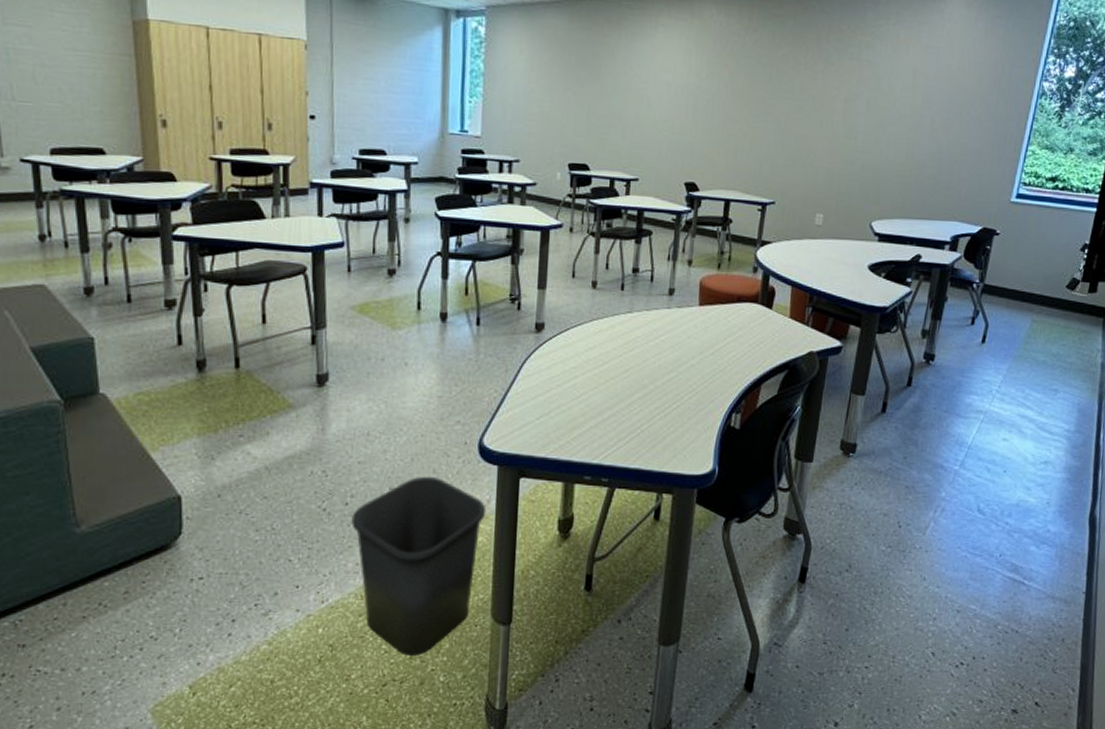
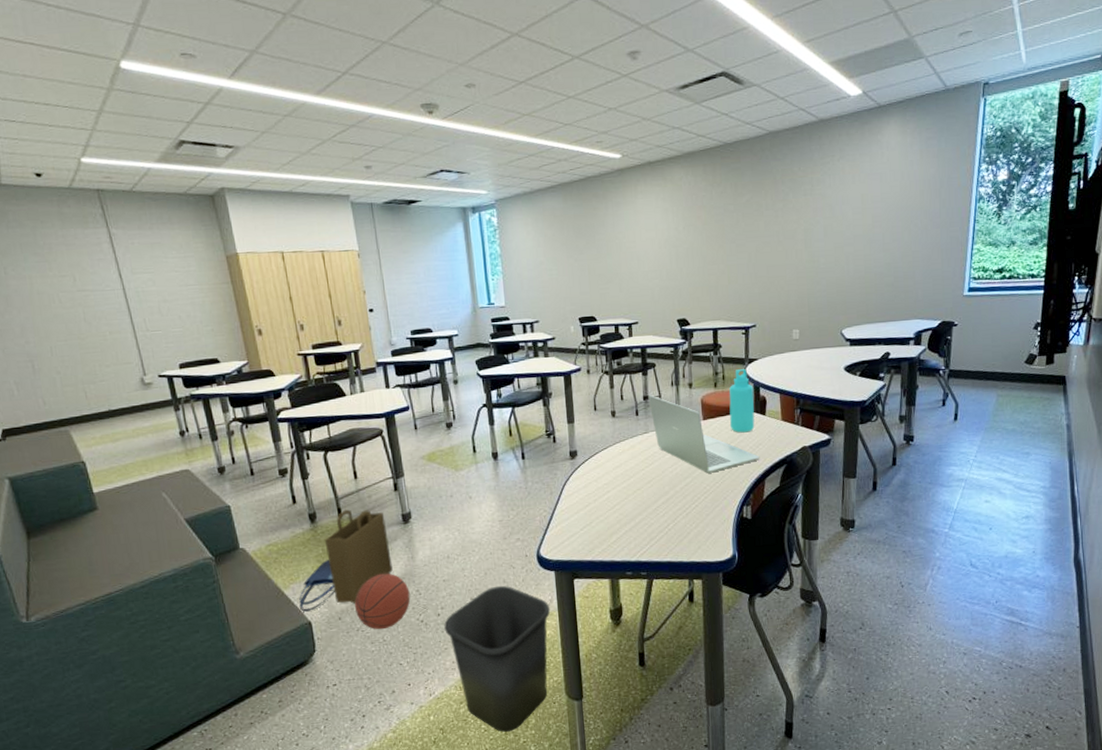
shopping bag: none [169,421,218,483] -> present [299,560,335,612]
shopping bag: none [212,360,296,479] -> present [324,509,393,604]
basketball: none [241,445,314,515] -> present [355,573,411,630]
laptop: none [638,268,760,370] -> present [648,395,760,473]
water bottle: none [730,251,763,327] -> present [729,369,755,433]

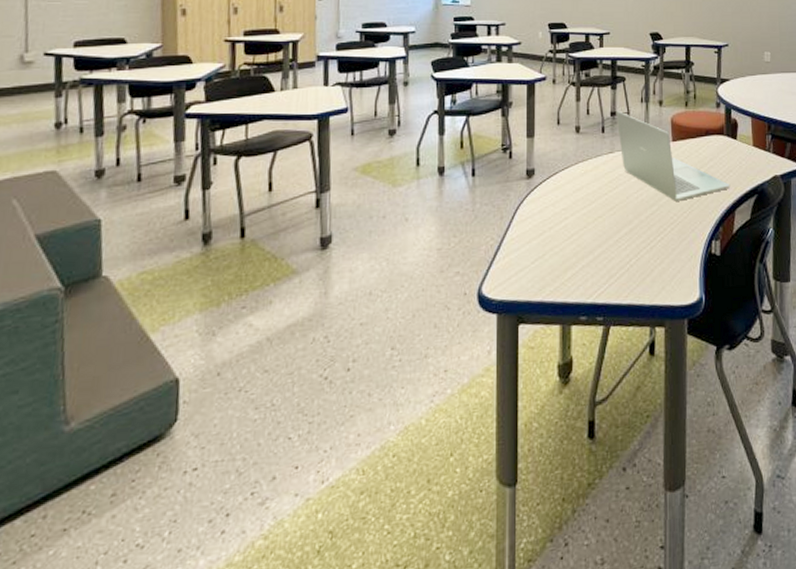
shopping bag: present [299,560,335,612] -> none [168,294,220,364]
shopping bag: present [324,509,393,604] -> none [216,229,299,354]
basketball: present [355,573,411,630] -> none [241,313,316,390]
waste bin: present [444,585,551,732] -> none [353,331,488,535]
water bottle: present [729,369,755,433] -> none [700,89,726,158]

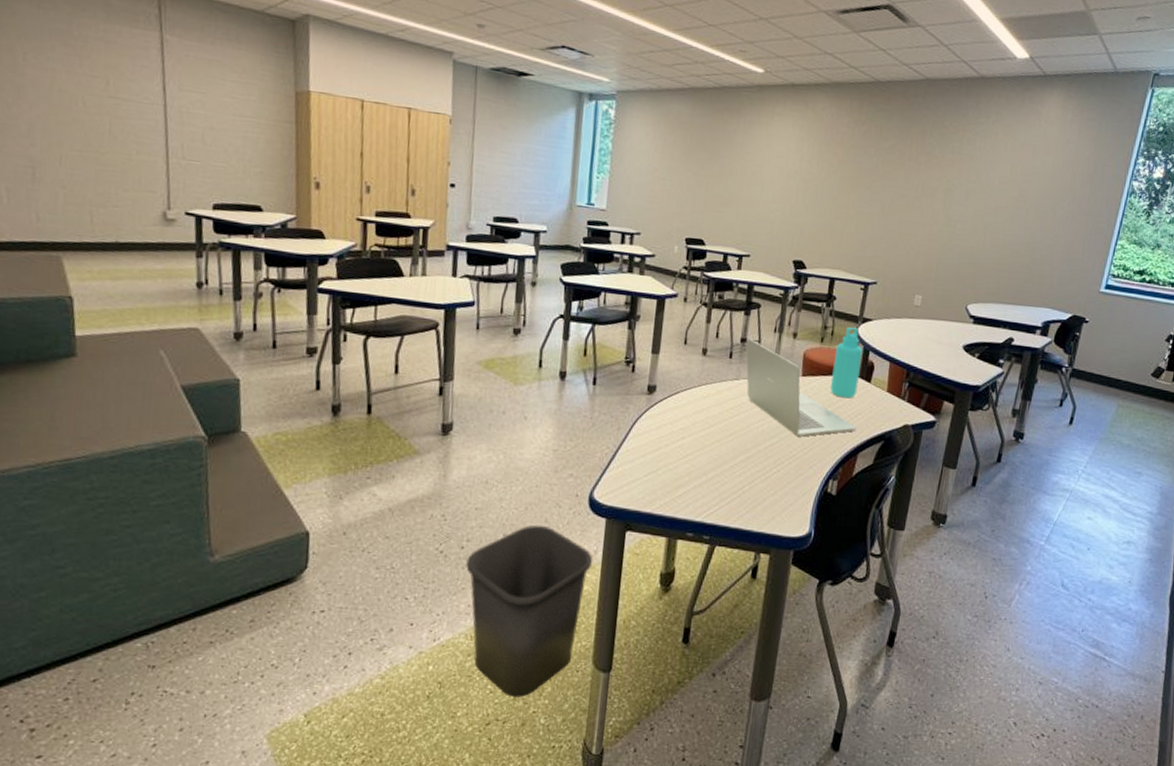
waste bin: none [353,331,488,535] -> present [466,524,593,697]
water bottle: none [700,89,726,158] -> present [830,327,863,399]

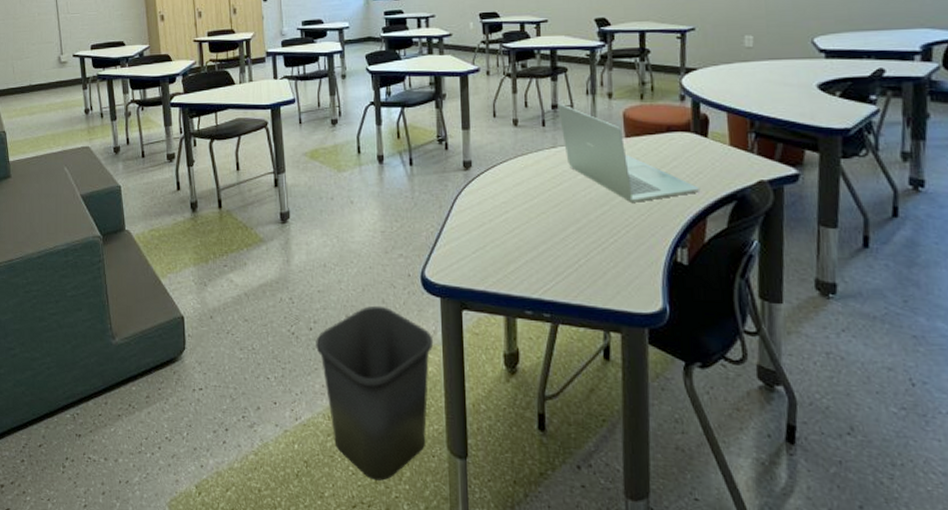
water bottle: present [830,327,863,399] -> none [659,80,693,157]

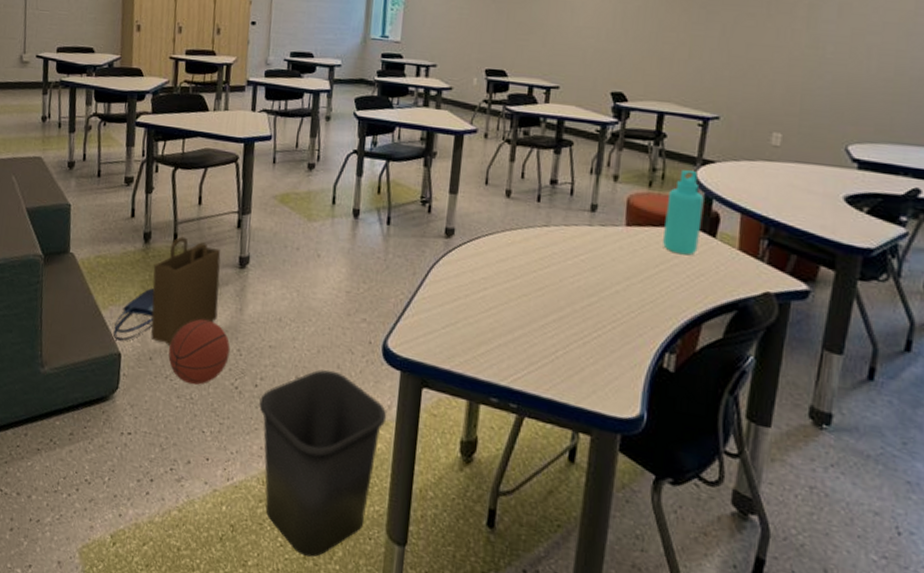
shopping bag: none [174,253,209,305] -> present [114,288,155,342]
shopping bag: none [203,201,267,303] -> present [151,236,221,346]
basketball: none [227,274,283,336] -> present [168,319,230,385]
laptop: present [557,104,700,202] -> none [556,179,700,298]
water bottle: none [659,80,693,157] -> present [663,170,704,256]

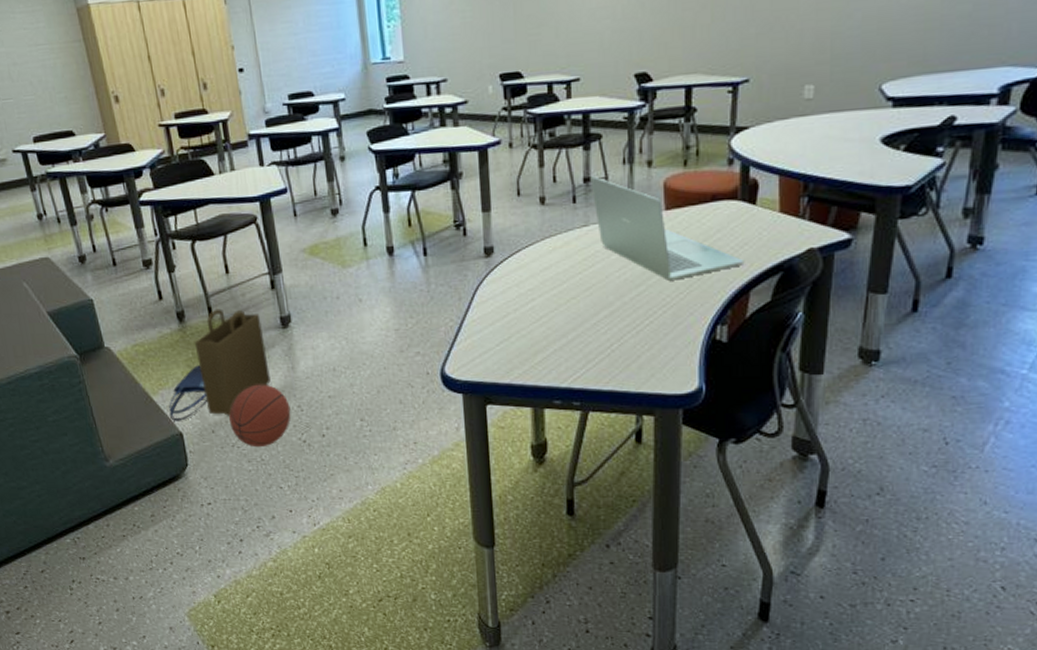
waste bin: present [259,369,387,557] -> none [329,406,457,575]
laptop: none [556,179,700,298] -> present [590,176,745,281]
water bottle: present [663,170,704,256] -> none [704,141,741,228]

